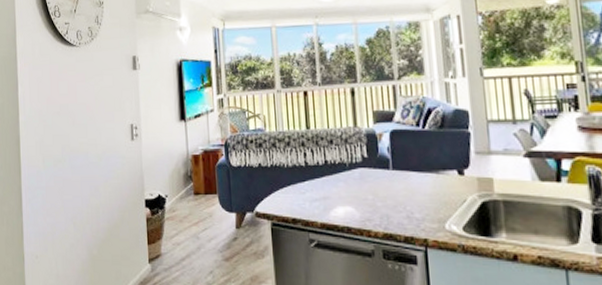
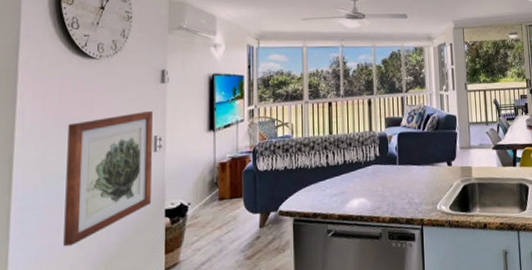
wall art: none [59,98,132,227] -> present [63,110,153,247]

